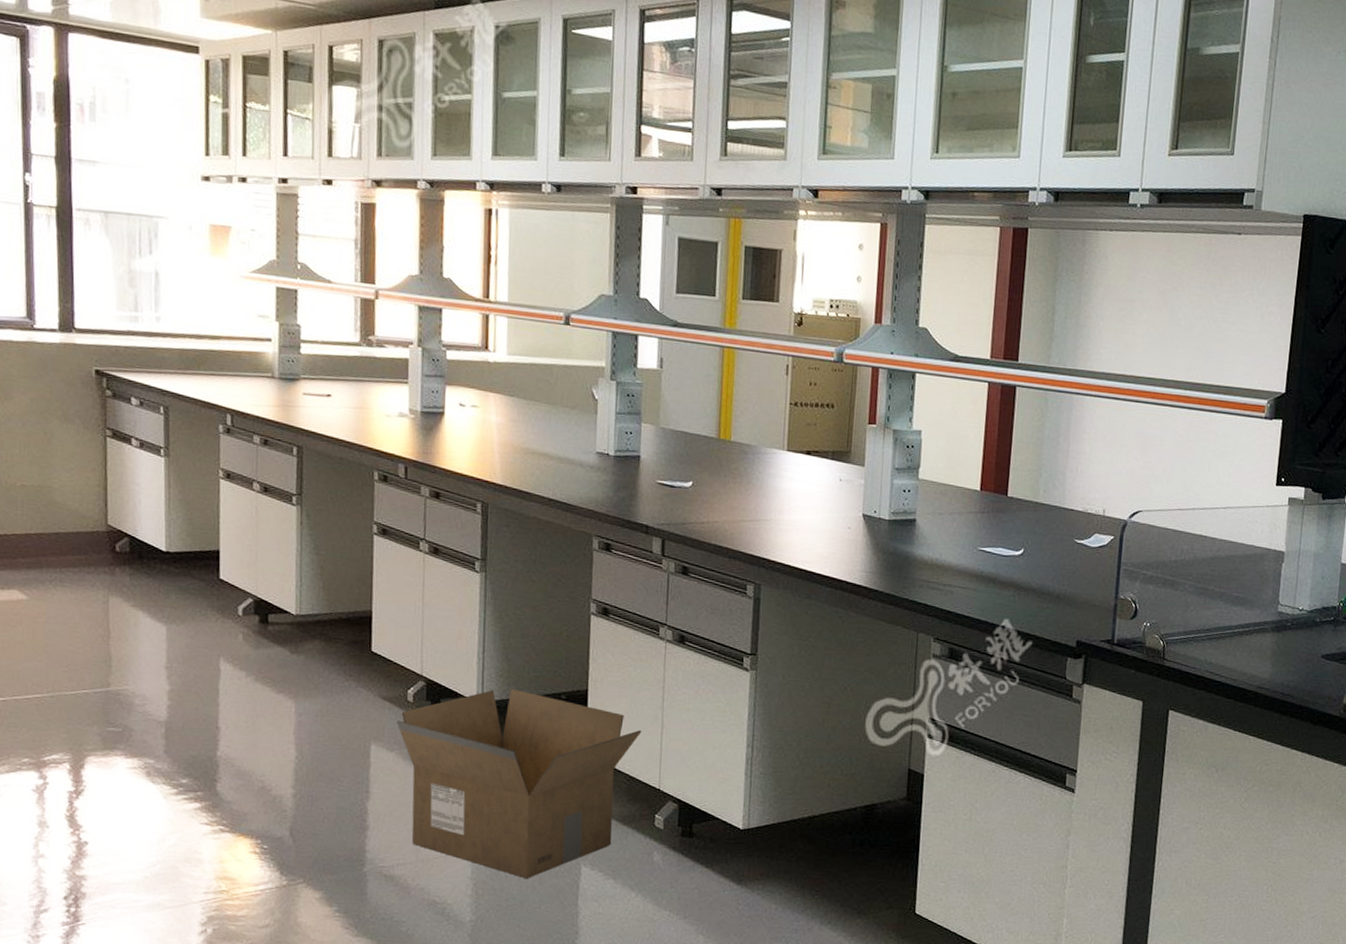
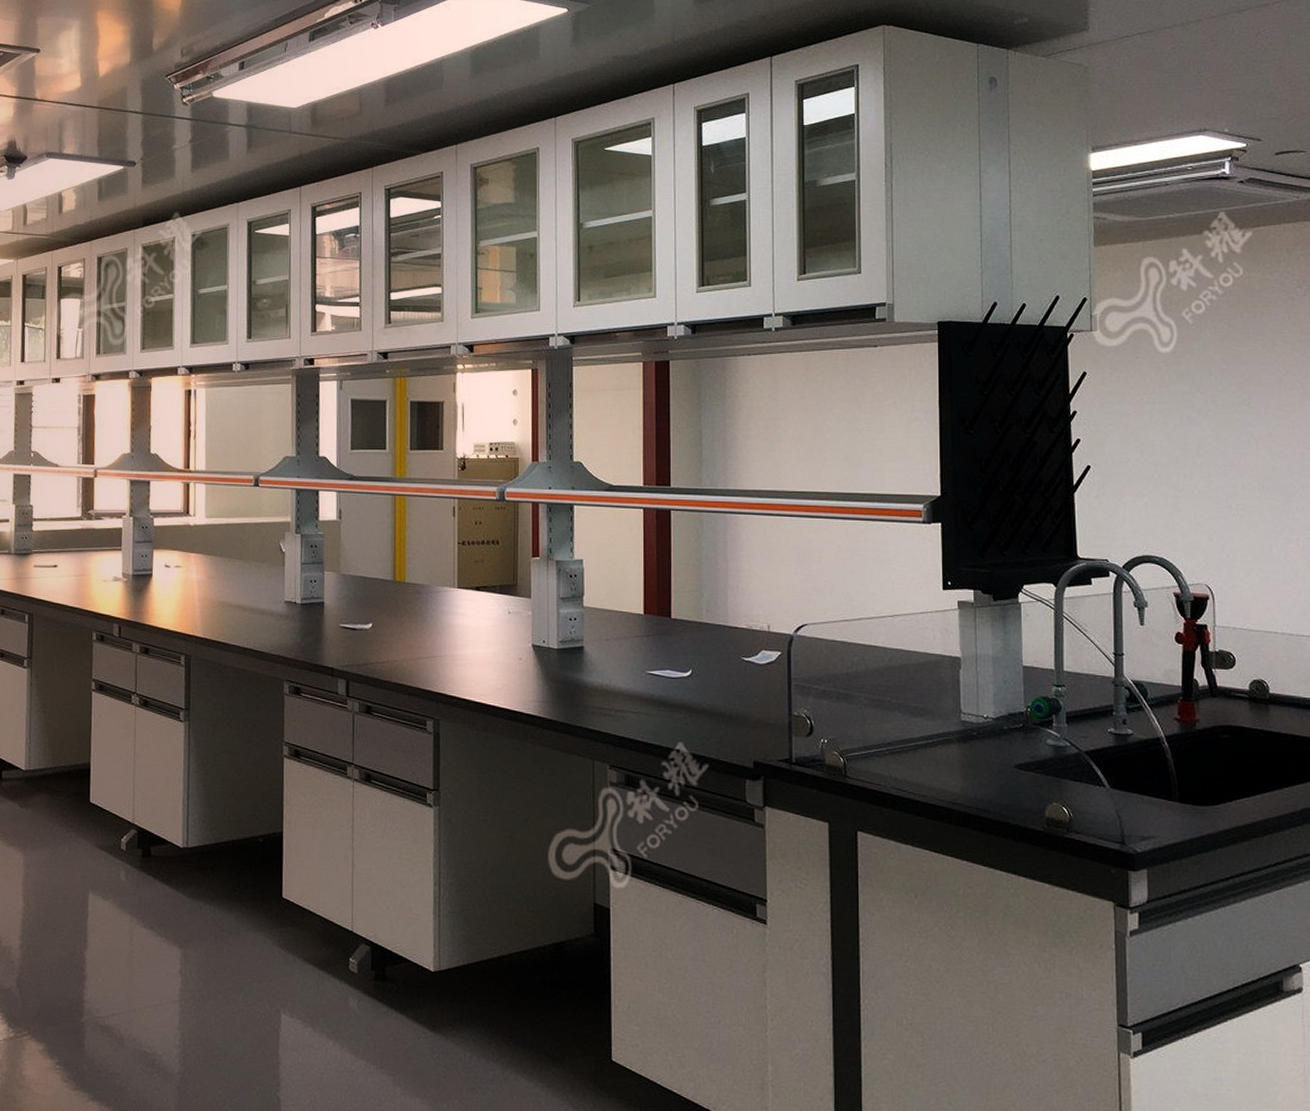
cardboard box: present [396,688,642,879] -> none [111,833,334,1028]

